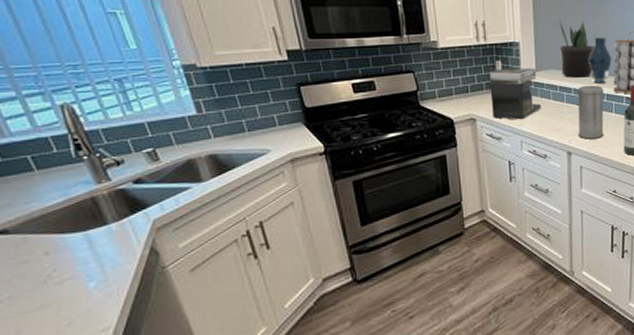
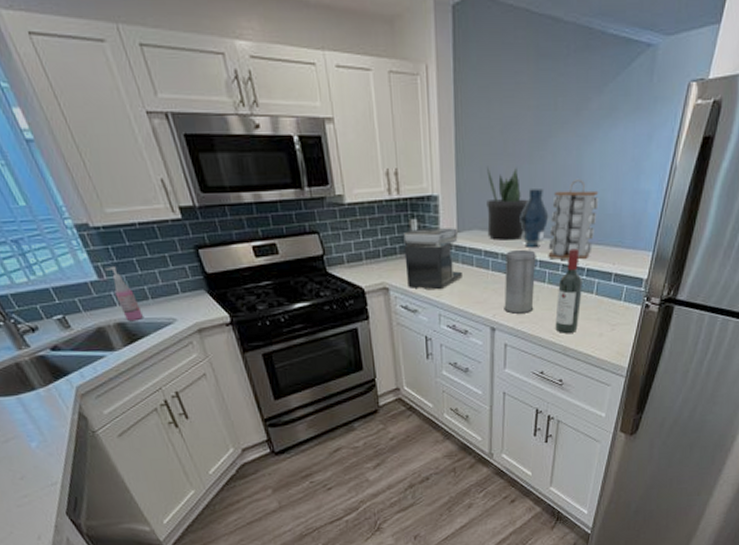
soap dispenser: none [205,102,237,153] -> present [104,267,143,322]

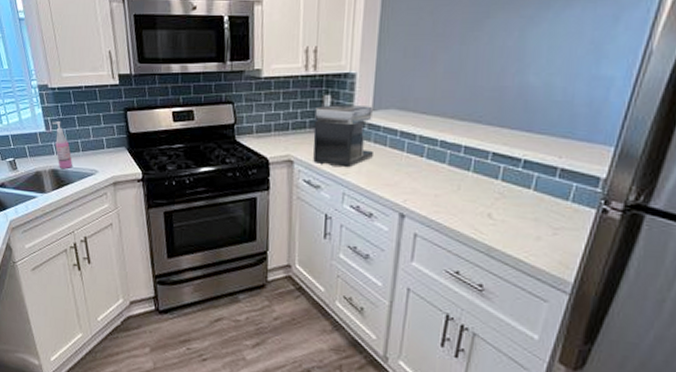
planter: present [486,166,528,240] -> none [406,46,456,122]
canister: present [504,249,536,314] -> none [417,132,461,203]
vase: present [520,189,549,247] -> none [444,70,480,131]
spice rack: present [548,178,599,261] -> none [475,61,545,150]
wine bottle: present [555,248,582,333] -> none [478,136,517,231]

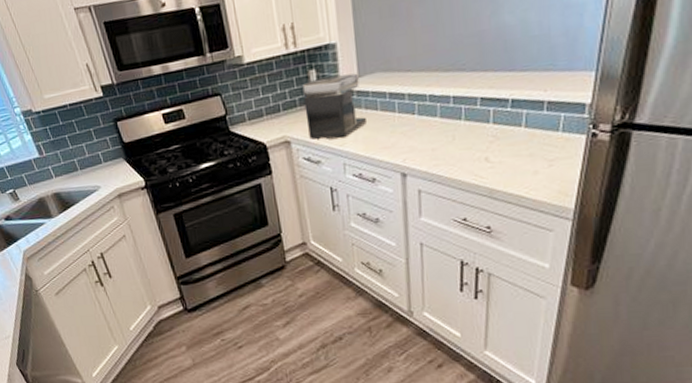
soap dispenser: present [52,121,72,169] -> none [44,144,74,191]

